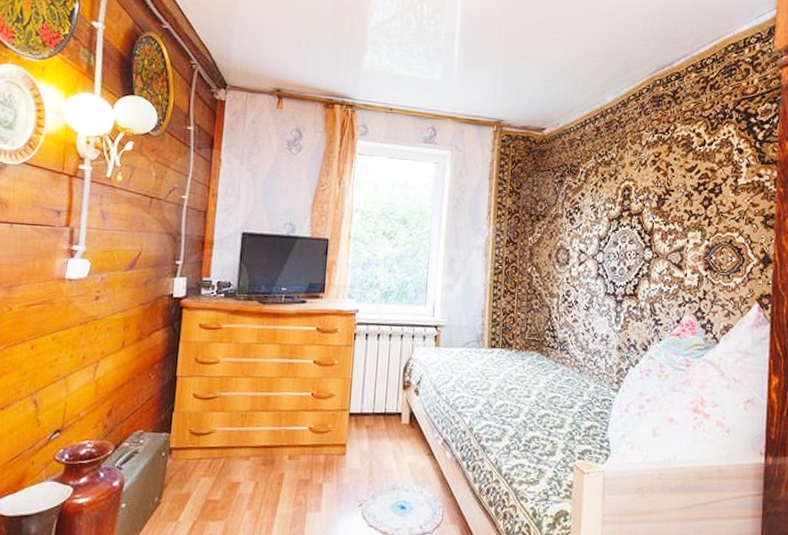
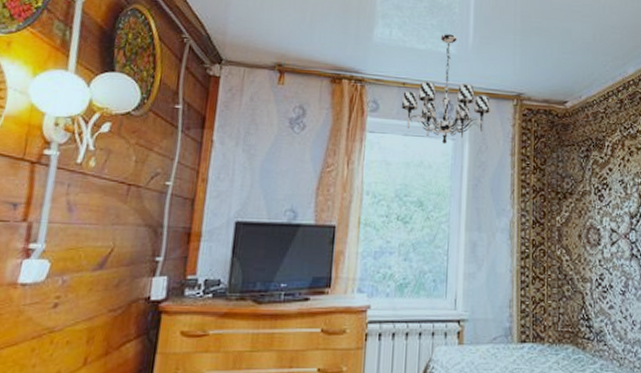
chandelier: none [388,61,471,167] -> present [401,34,490,144]

